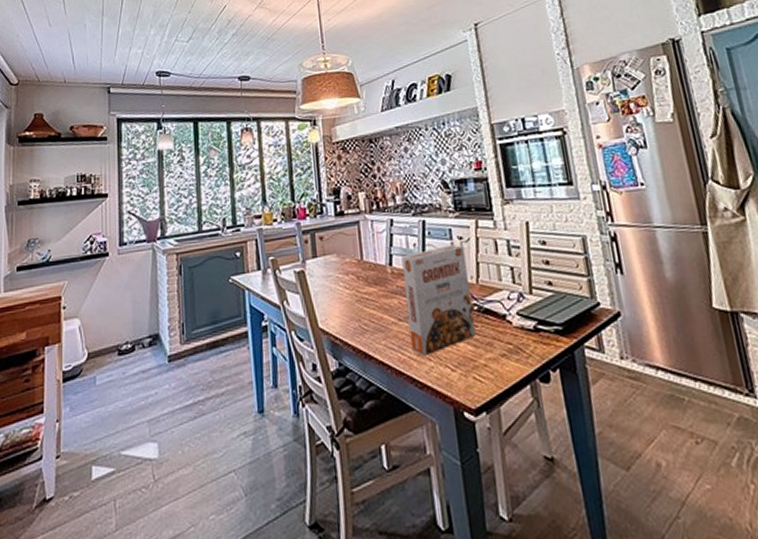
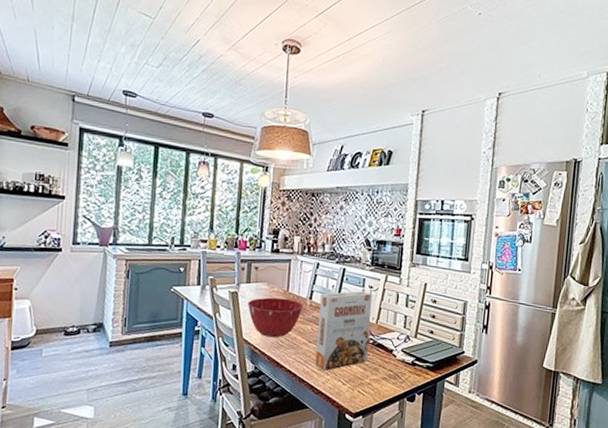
mixing bowl: none [318,269,384,322] -> present [247,297,303,338]

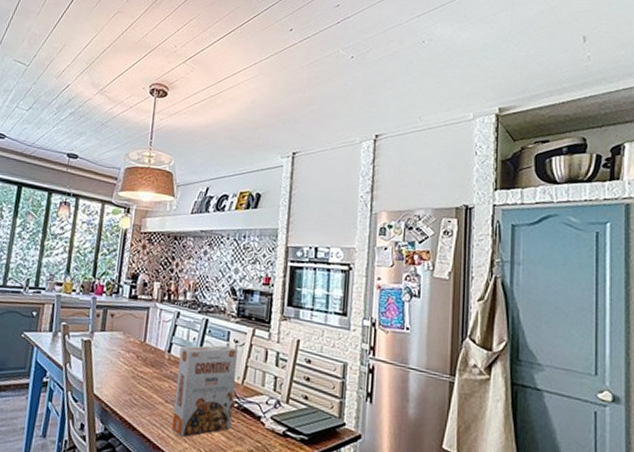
mixing bowl: present [247,297,303,338] -> none [100,348,161,395]

